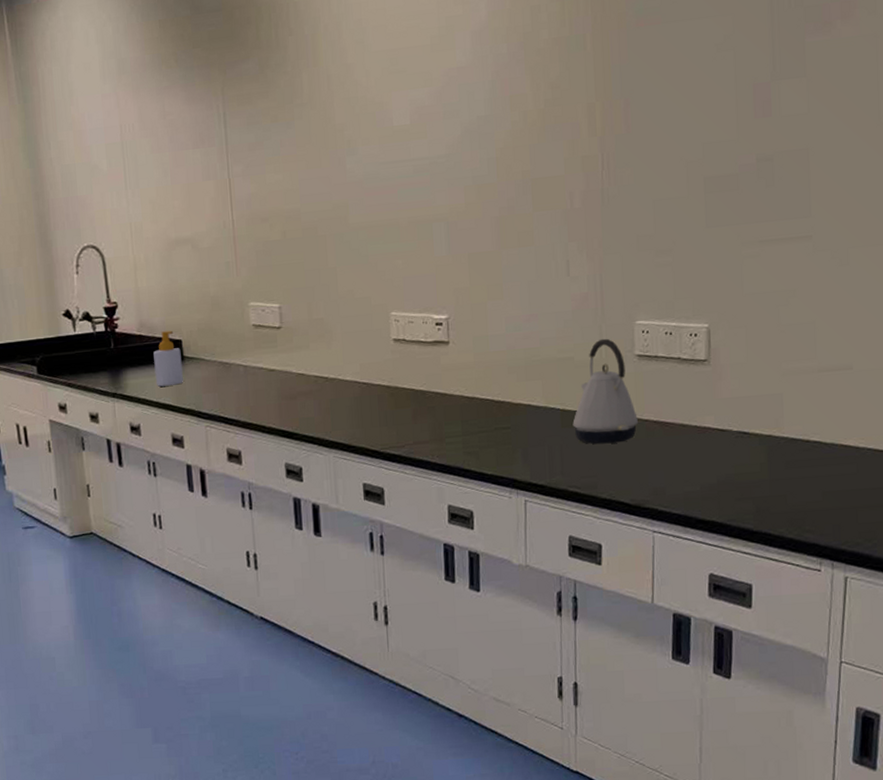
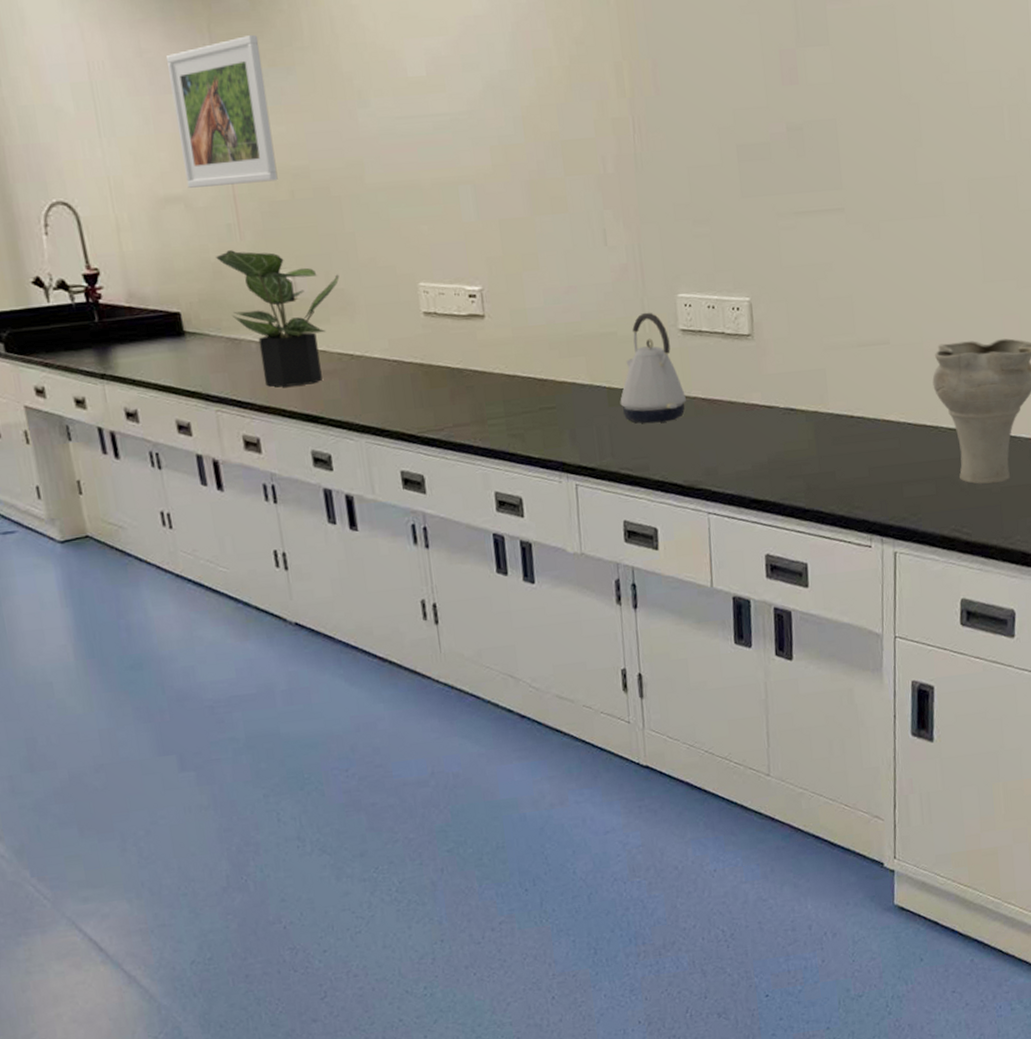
soap bottle: present [153,330,183,387] -> none [147,302,186,366]
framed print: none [185,95,273,231] -> present [165,35,278,188]
potted plant: none [215,285,320,406] -> present [216,250,340,387]

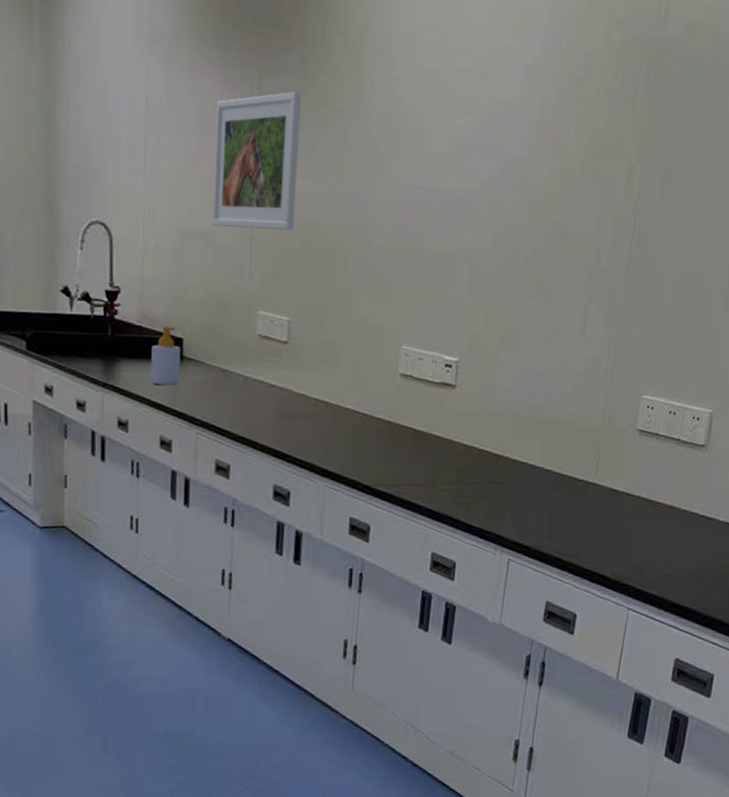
soap bottle: none [147,302,186,366] -> present [150,326,181,385]
potted plant: present [216,250,340,387] -> none [224,288,331,424]
kettle: present [620,312,686,424] -> none [566,407,630,515]

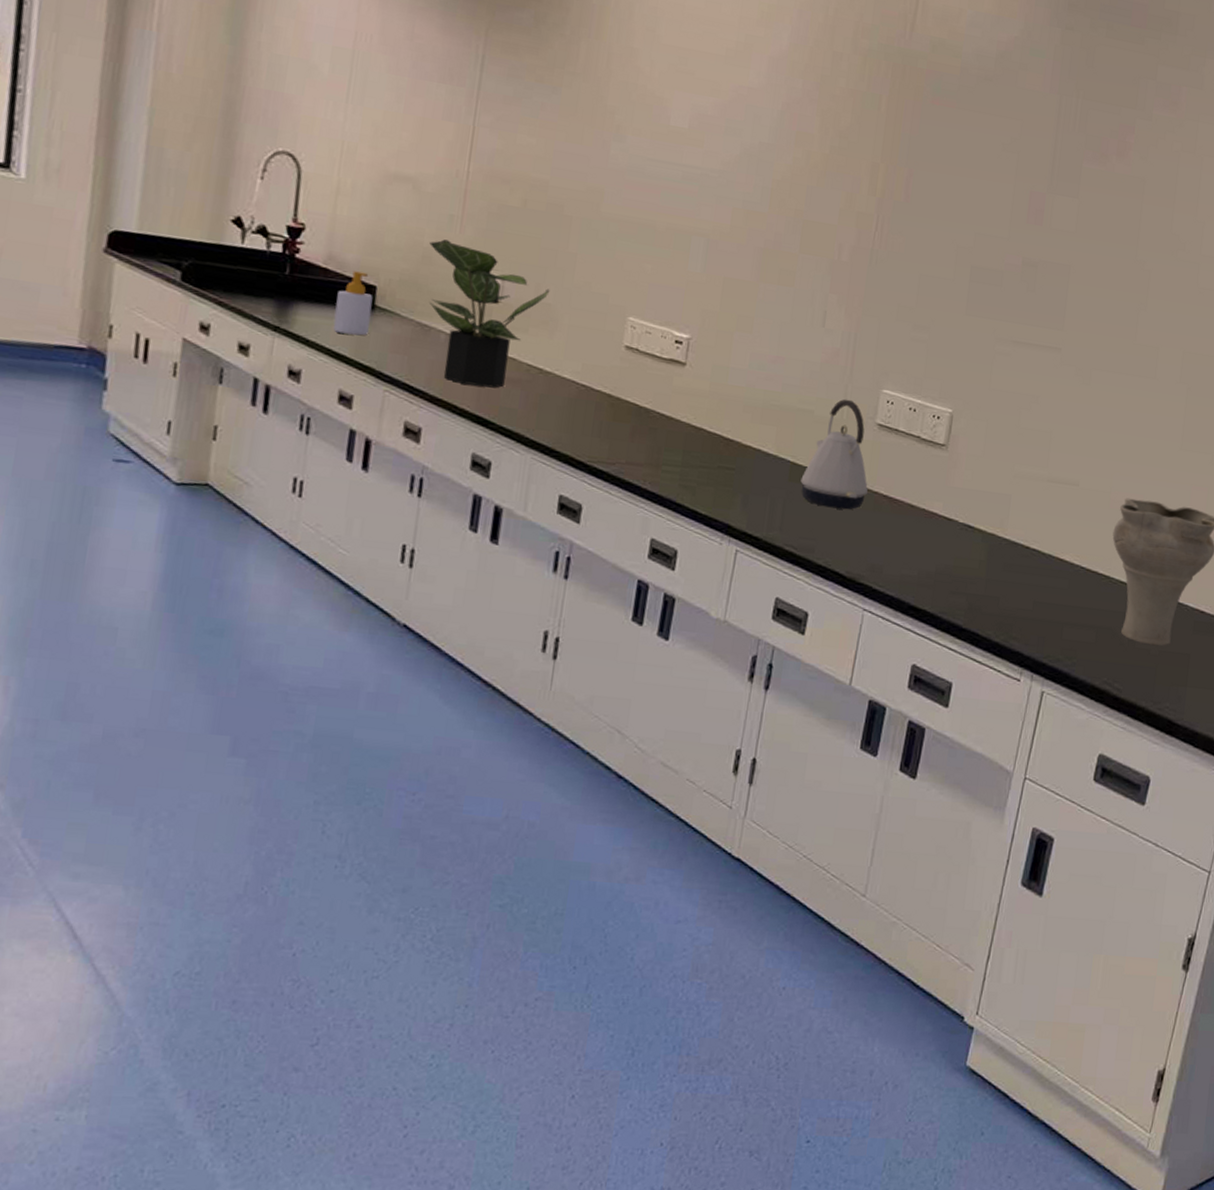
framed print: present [212,92,302,231] -> none [421,45,533,187]
potted plant: none [224,288,331,424] -> present [429,239,550,388]
kettle: none [566,407,630,515] -> present [800,399,868,510]

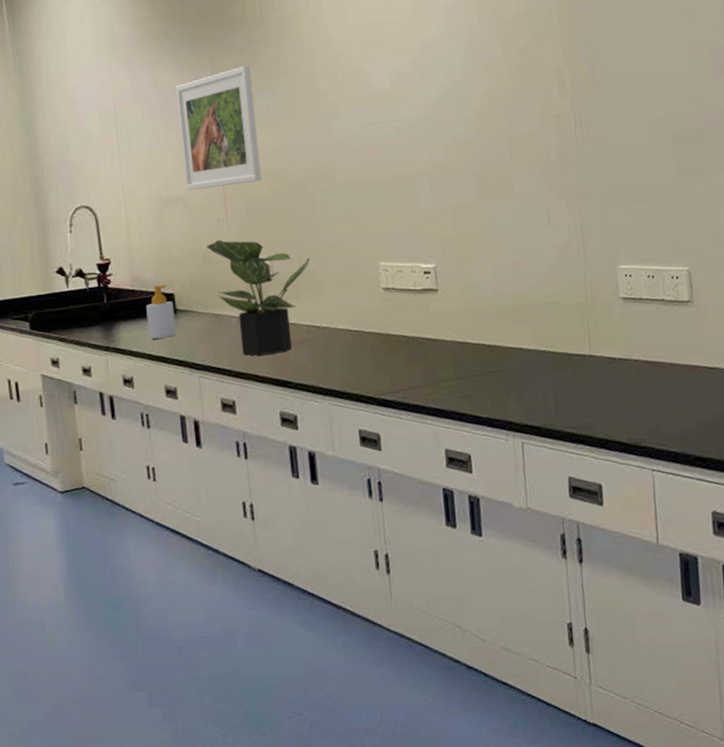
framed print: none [421,45,533,187] -> present [175,65,261,190]
kettle: present [800,399,868,510] -> none [564,282,628,385]

